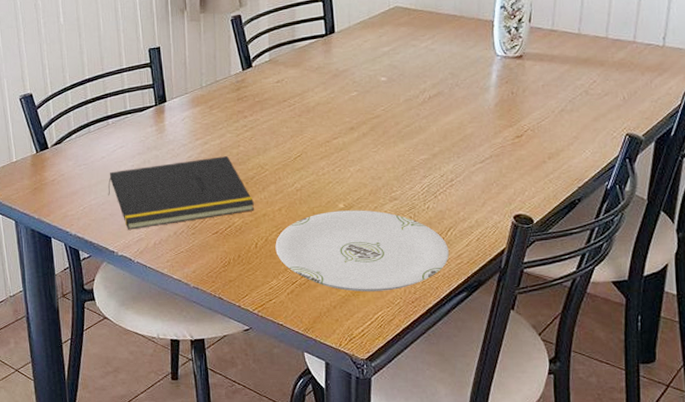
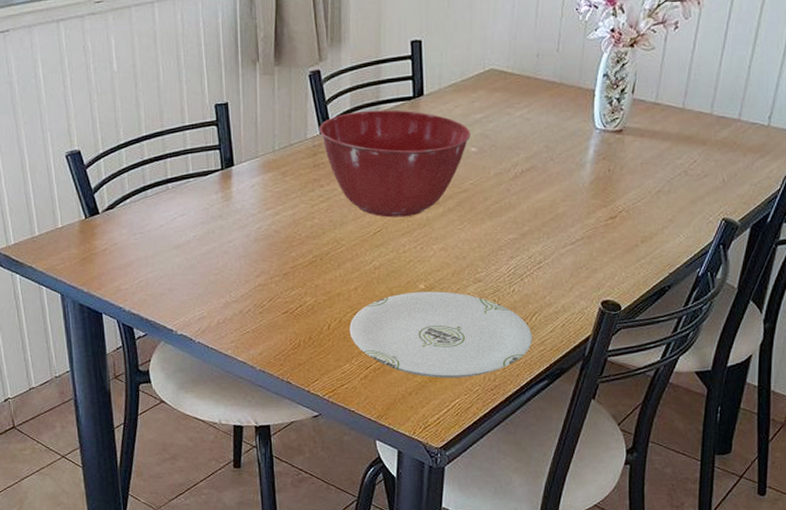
notepad: present [108,156,255,230] -> none [166,229,329,307]
mixing bowl: none [242,46,380,143] -> present [319,110,471,218]

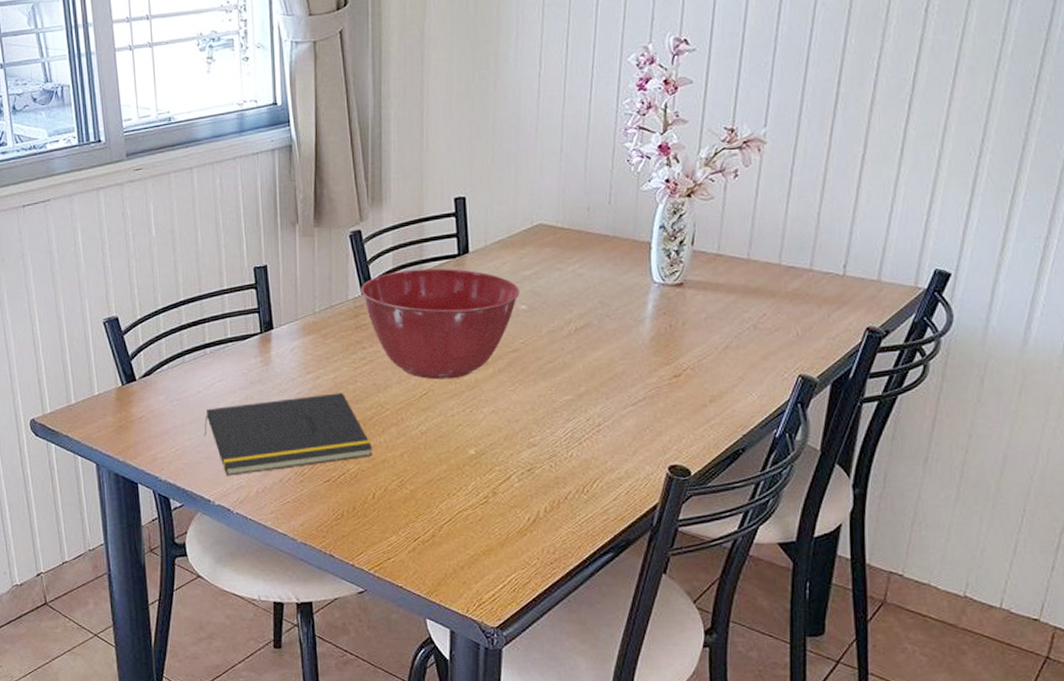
notepad: none [166,229,329,307] -> present [204,393,373,476]
plate: present [349,291,532,378] -> none [395,457,594,550]

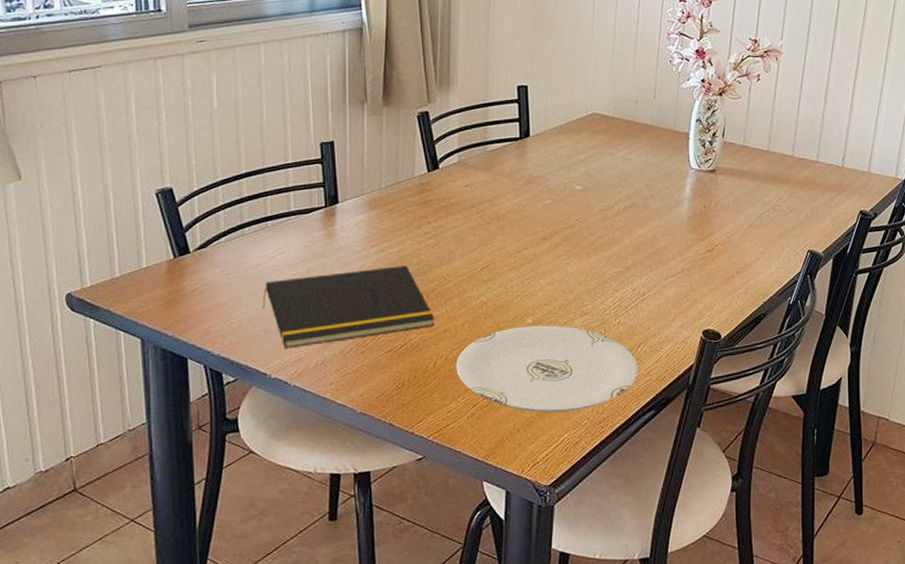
mixing bowl: present [361,268,520,380] -> none [427,149,575,253]
plate: none [395,457,594,550] -> present [456,325,638,413]

